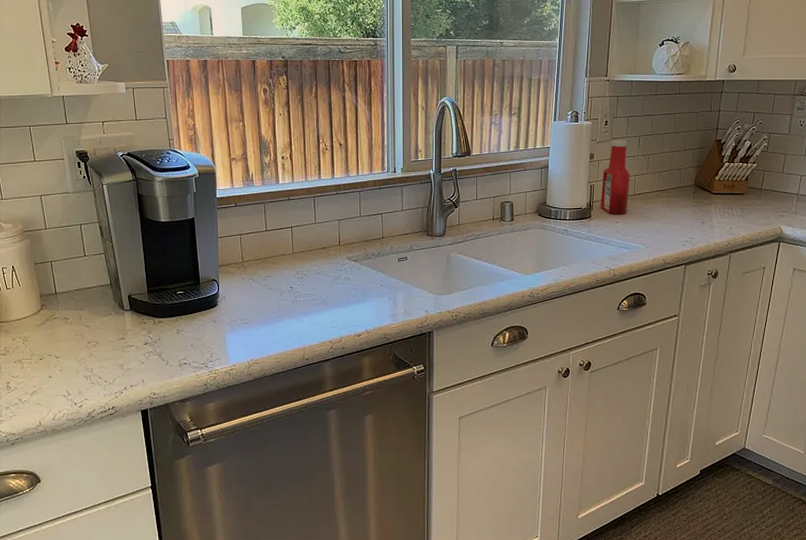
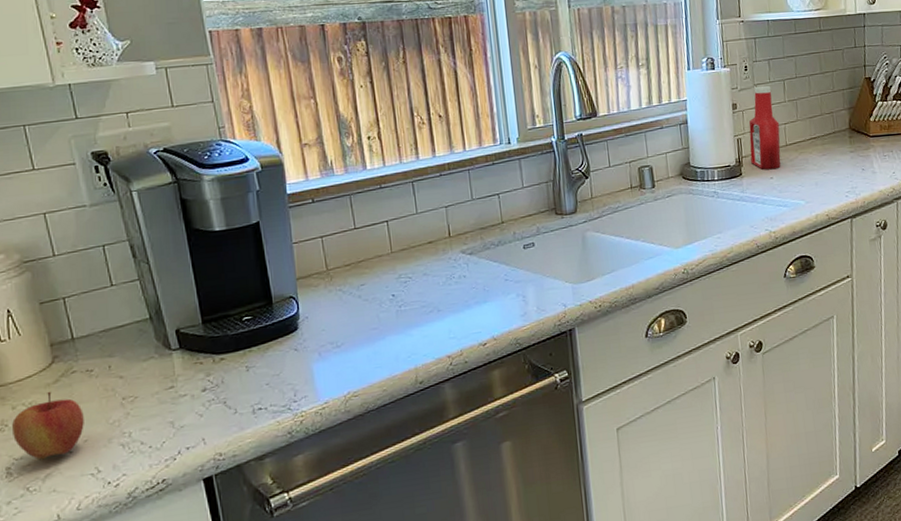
apple: none [11,330,61,380] -> present [11,391,84,460]

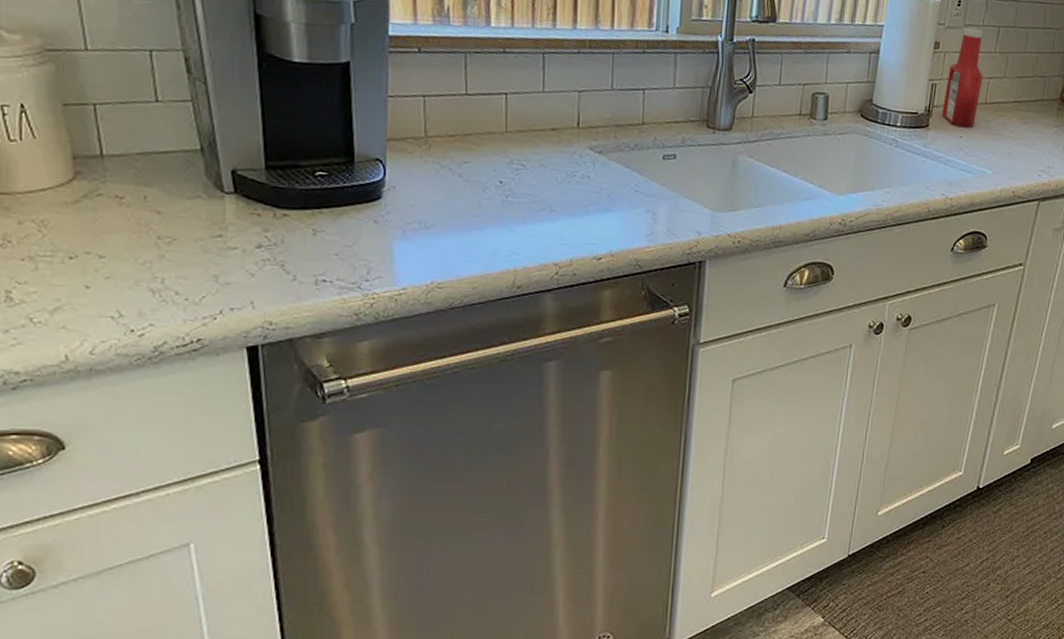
apple: present [11,391,84,460] -> none [15,211,108,290]

